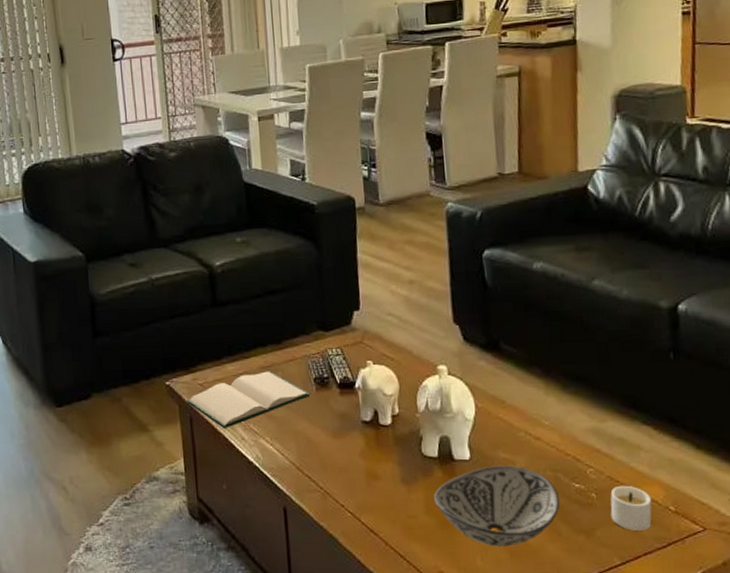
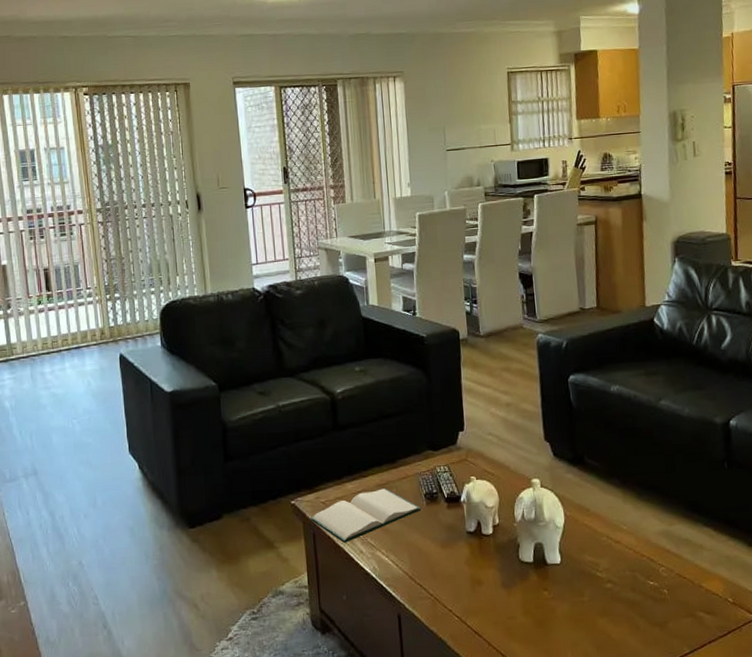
decorative bowl: present [433,465,560,547] -> none [529,567,638,642]
candle: present [610,485,652,531] -> none [679,581,714,622]

